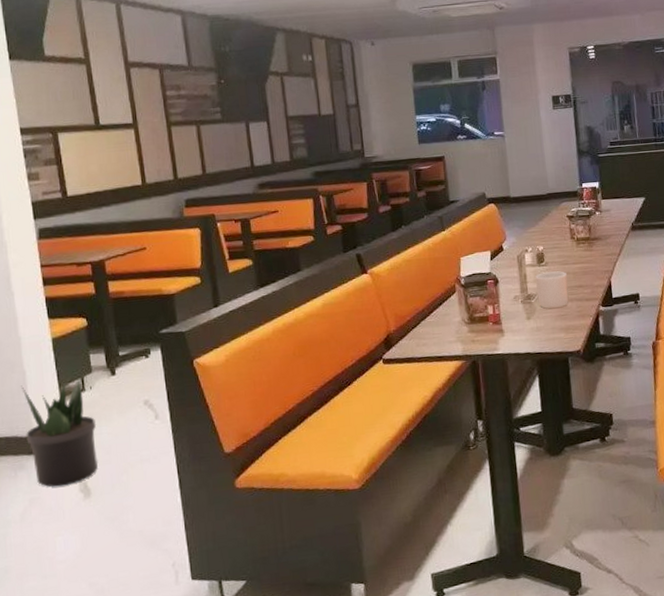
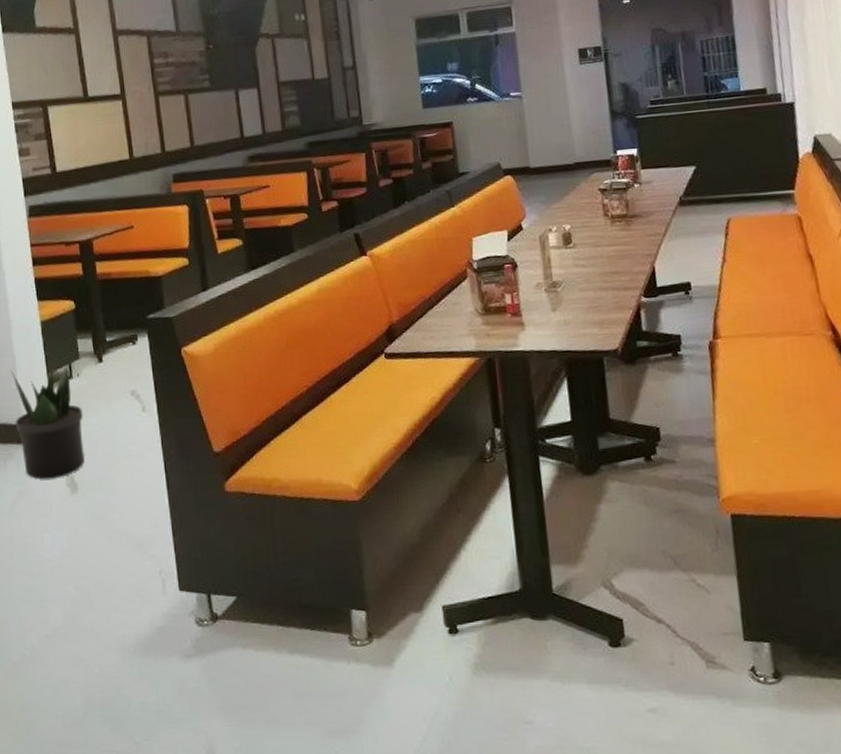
mug: present [535,271,569,309] -> none [562,254,603,300]

